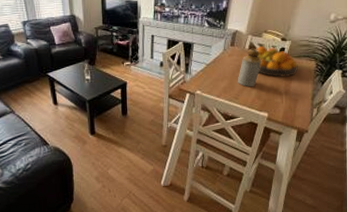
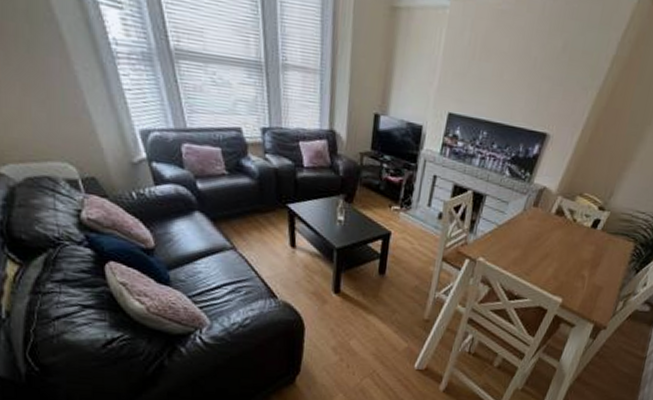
bottle: present [238,48,262,87] -> none [533,213,569,263]
fruit bowl: present [246,45,298,77] -> none [551,212,613,257]

